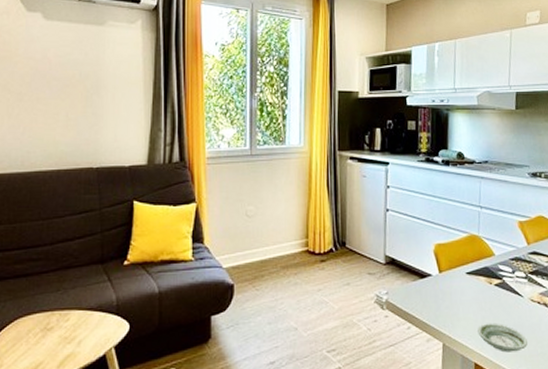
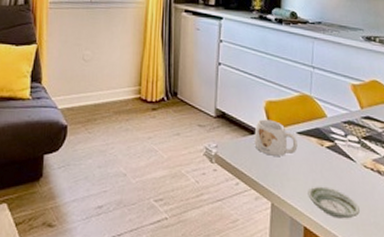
mug: none [424,262,467,298] -> present [254,119,298,156]

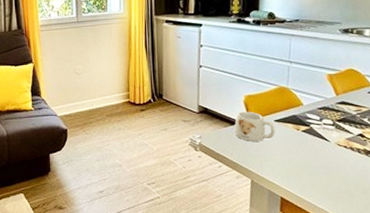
saucer: present [308,186,360,219] -> none [284,163,332,189]

